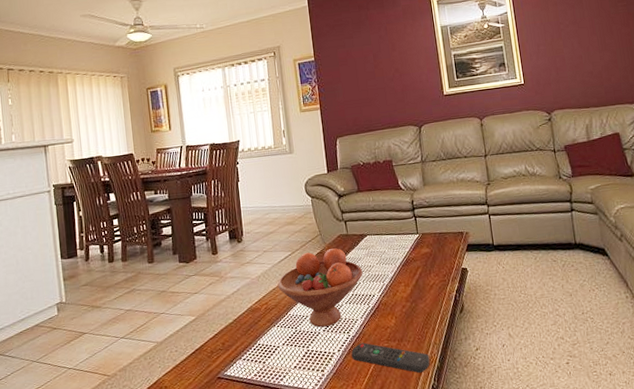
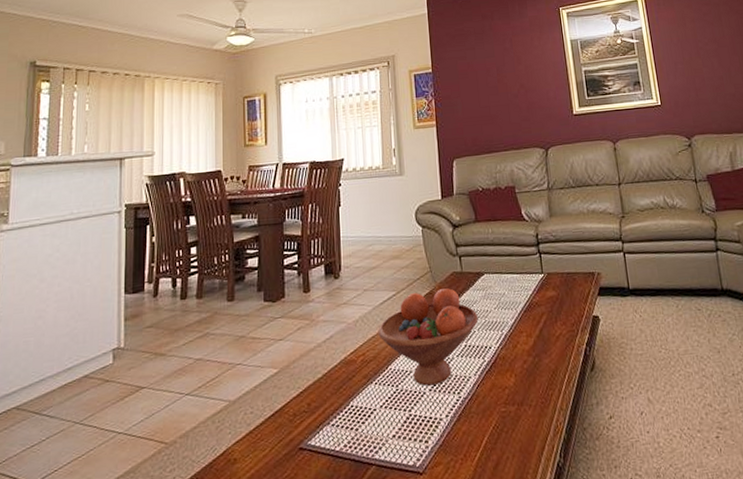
remote control: present [351,342,430,374] -> none [462,406,555,447]

